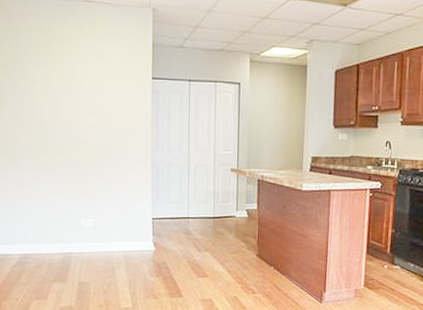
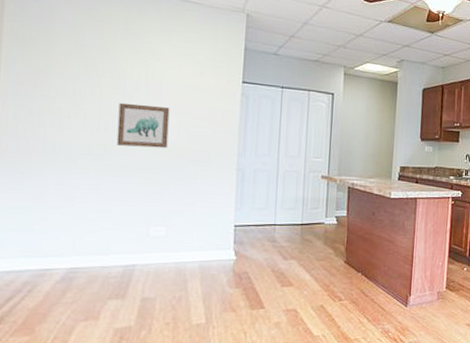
wall art: none [49,106,91,147] -> present [116,102,170,149]

